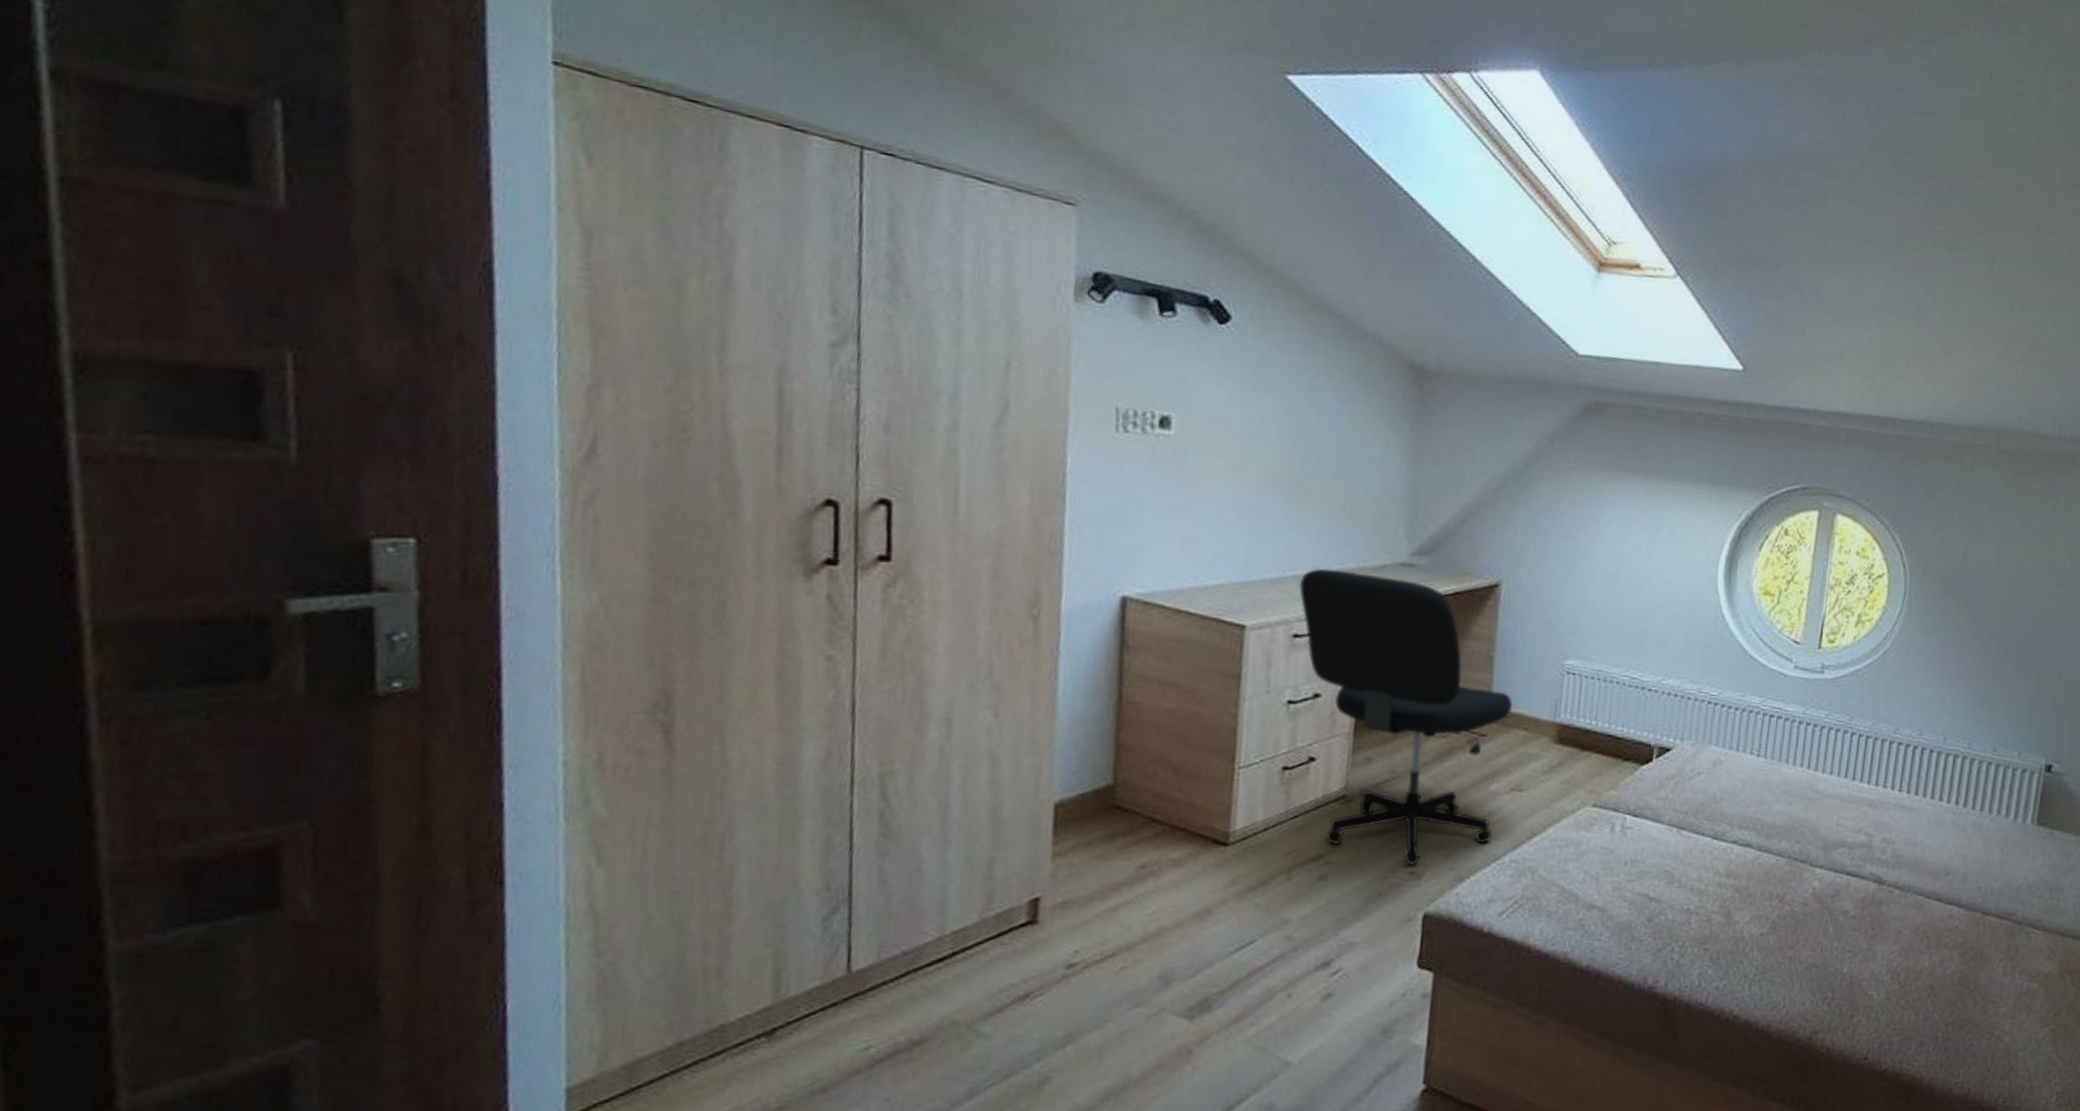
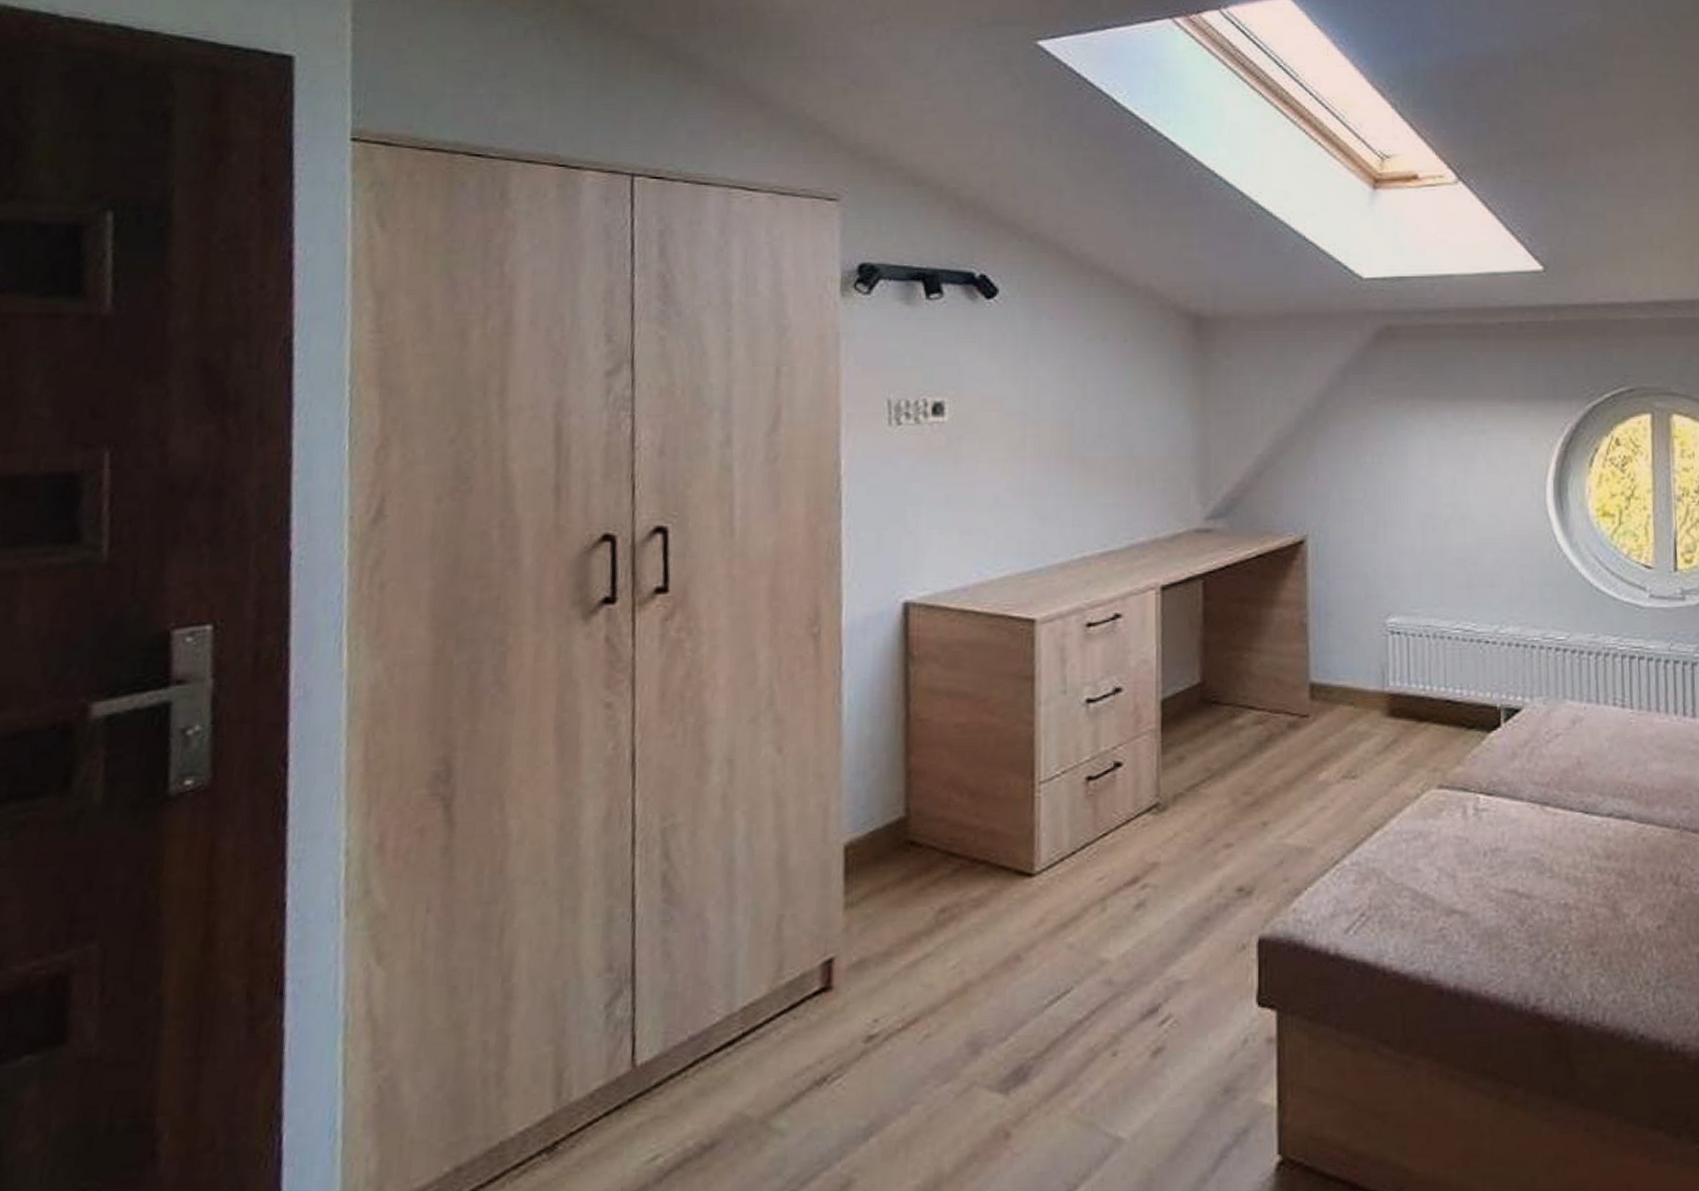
office chair: present [1298,568,1512,865] -> none [1088,545,1333,880]

